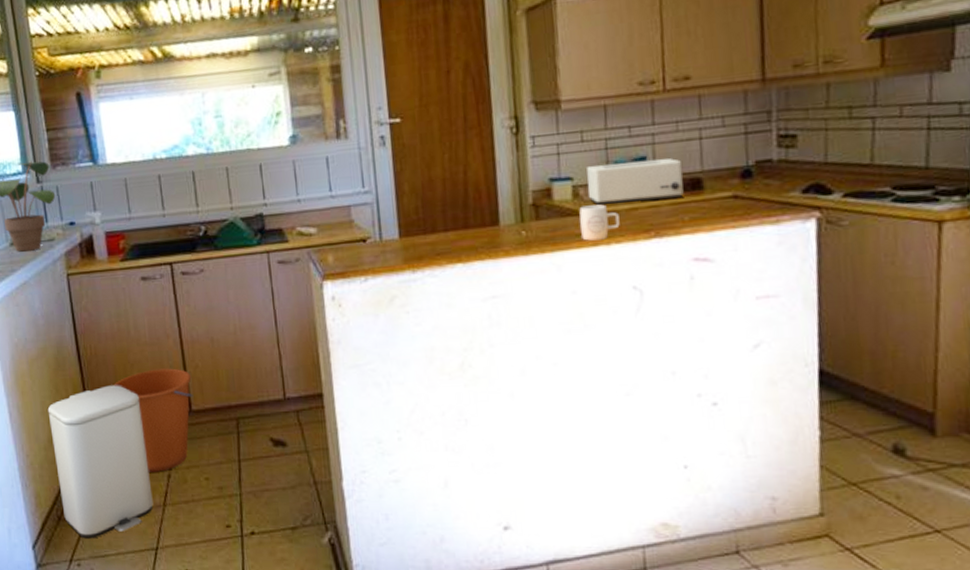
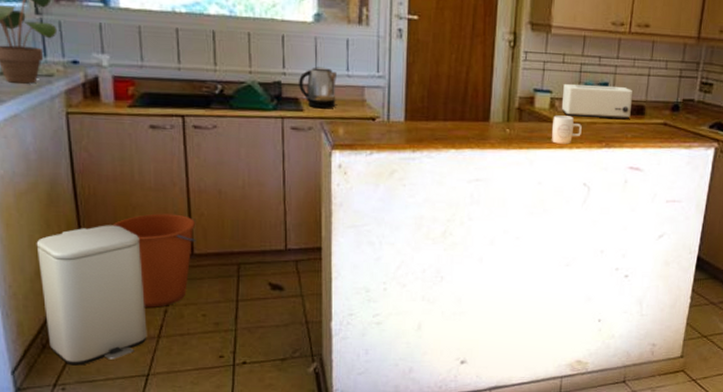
kettle: none [281,191,322,238] -> present [299,66,337,109]

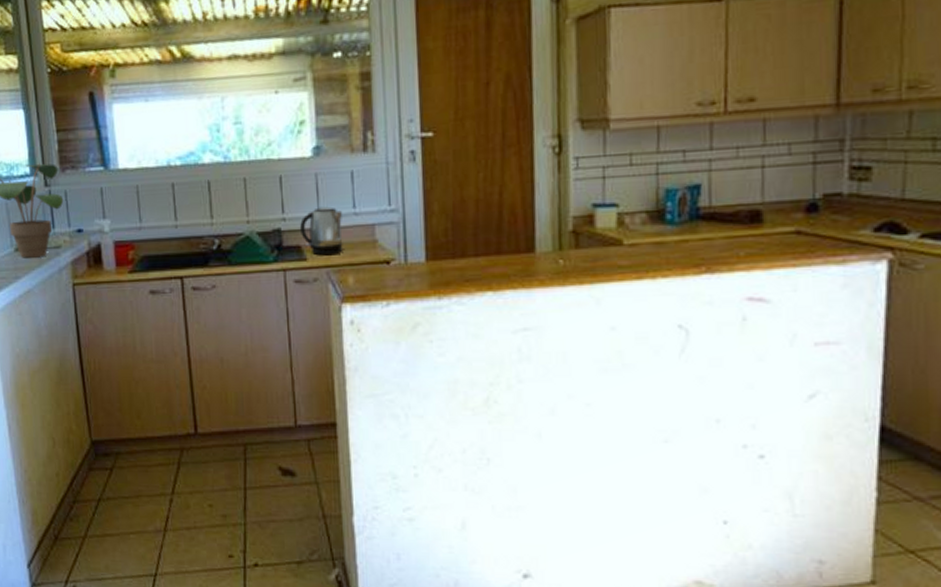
pedal bin: present [36,225,147,366] -> none [48,402,154,561]
bucket: present [112,213,196,308] -> none [117,388,200,496]
mug: present [551,115,582,144] -> none [622,234,668,274]
toaster: present [561,84,634,120] -> none [633,187,742,236]

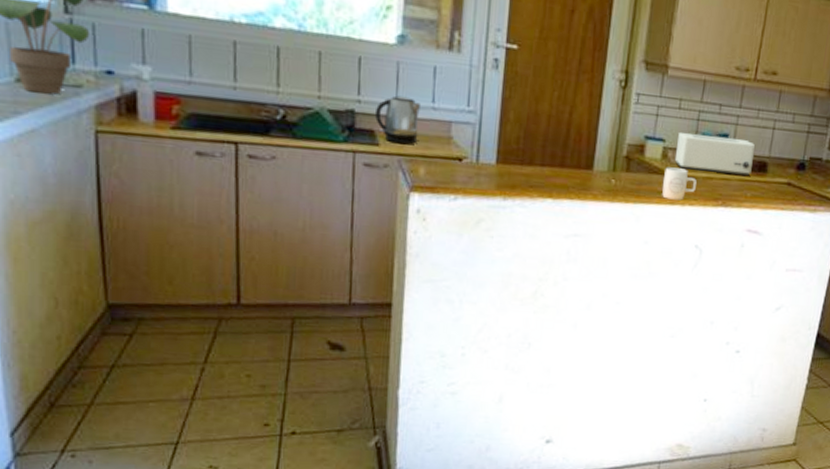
mug: none [622,234,668,274] -> present [662,167,697,201]
toaster: none [633,187,742,236] -> present [674,133,756,177]

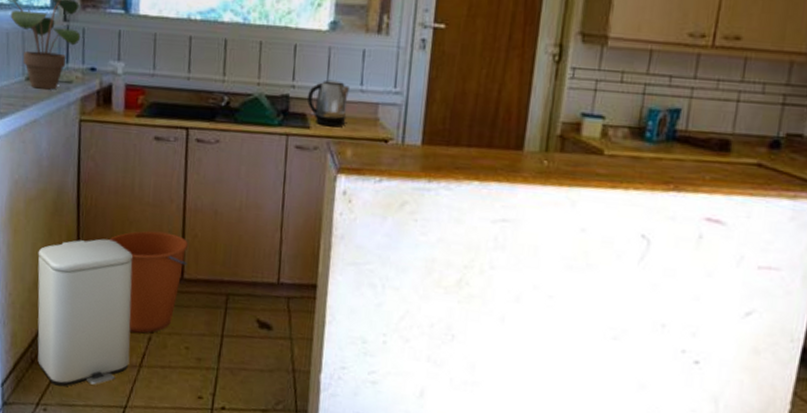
pedal bin: none [49,265,179,429] -> present [37,238,133,387]
bucket: none [144,254,245,365] -> present [109,230,189,334]
mug: present [662,167,697,201] -> none [601,146,643,184]
toaster: present [674,133,756,177] -> none [616,109,716,157]

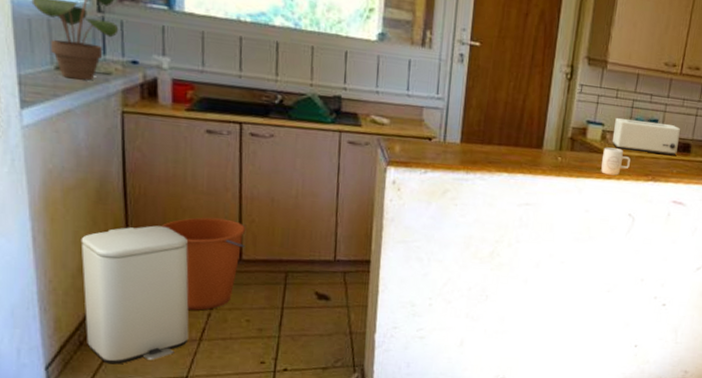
kettle: present [307,79,349,127] -> none [359,84,397,126]
mug: none [601,146,643,184] -> present [601,147,631,176]
toaster: none [616,109,716,157] -> present [612,118,681,156]

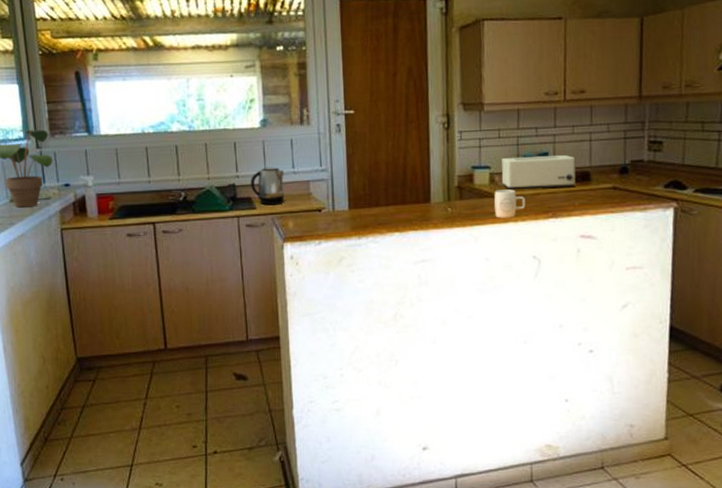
pedal bin: present [81,225,189,365] -> none [39,325,130,457]
bucket: present [161,217,246,311] -> none [99,312,169,401]
kettle: none [359,84,397,126] -> present [251,167,285,206]

